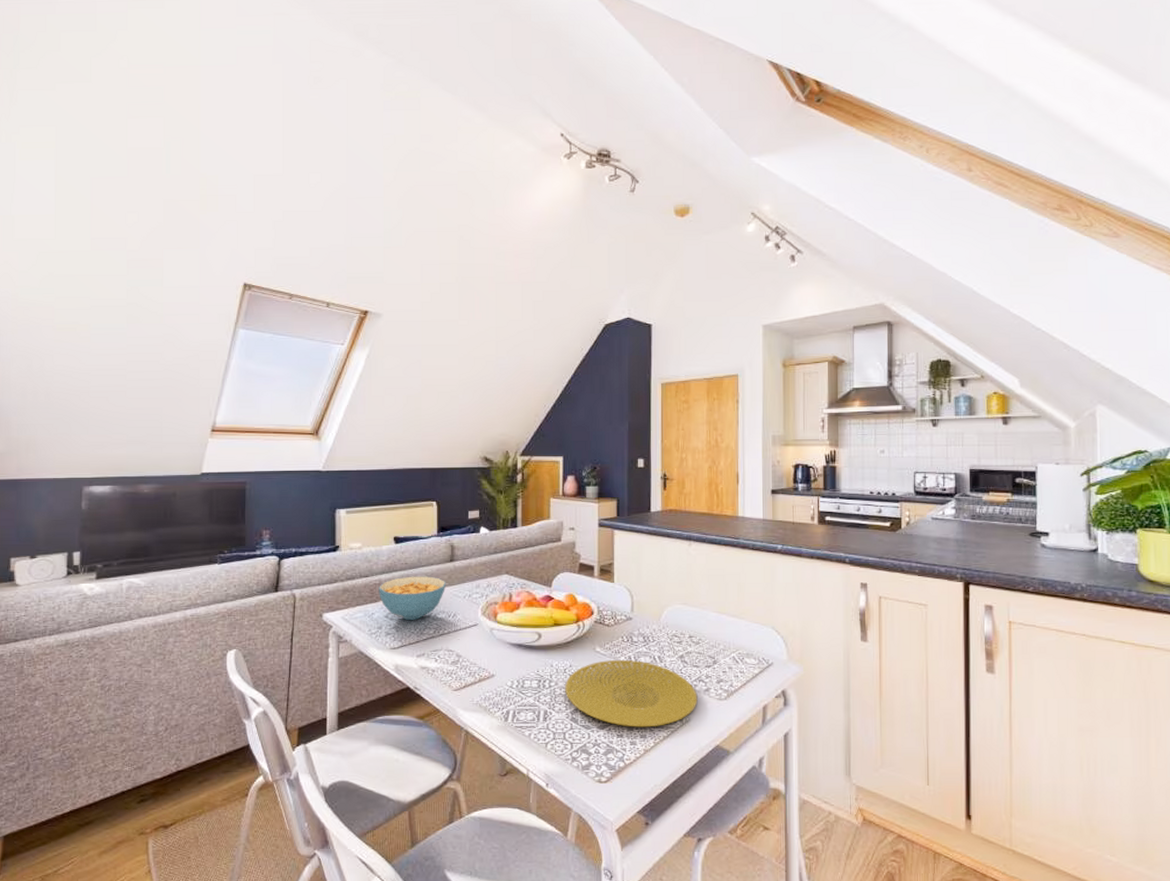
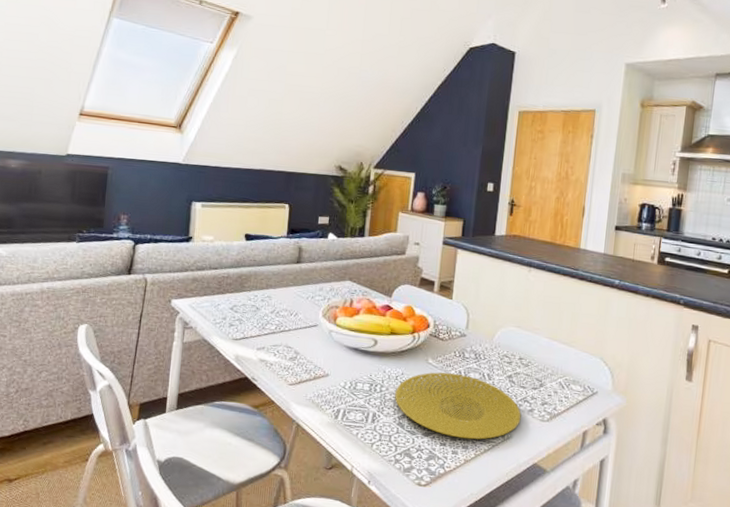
cereal bowl: present [379,576,447,620] -> none [226,273,292,315]

